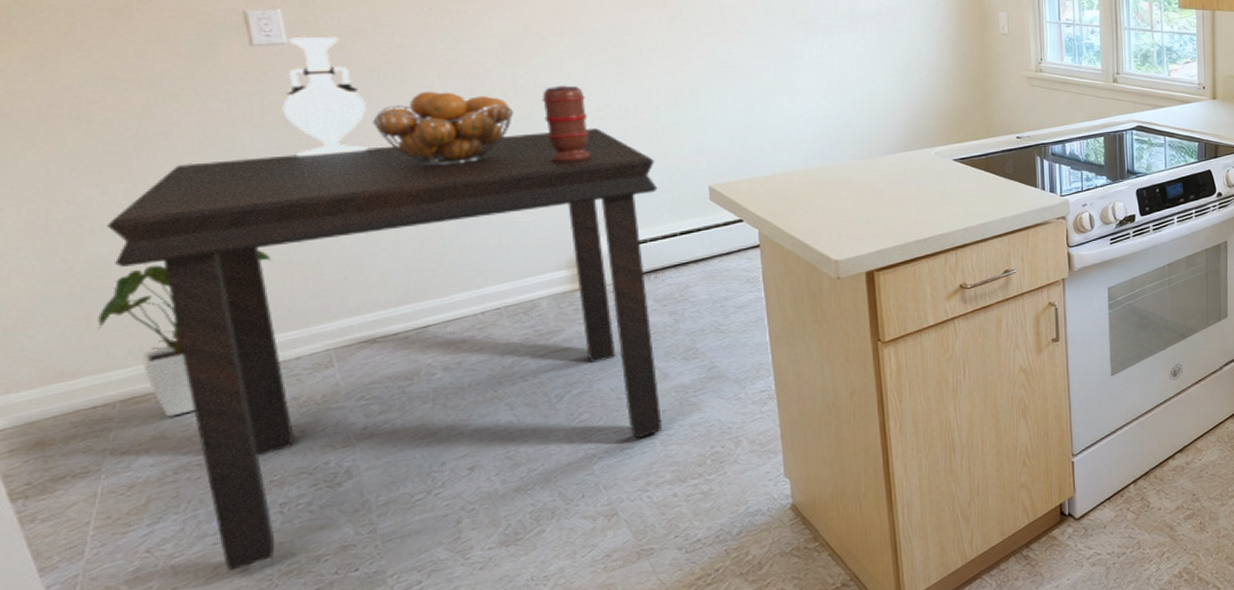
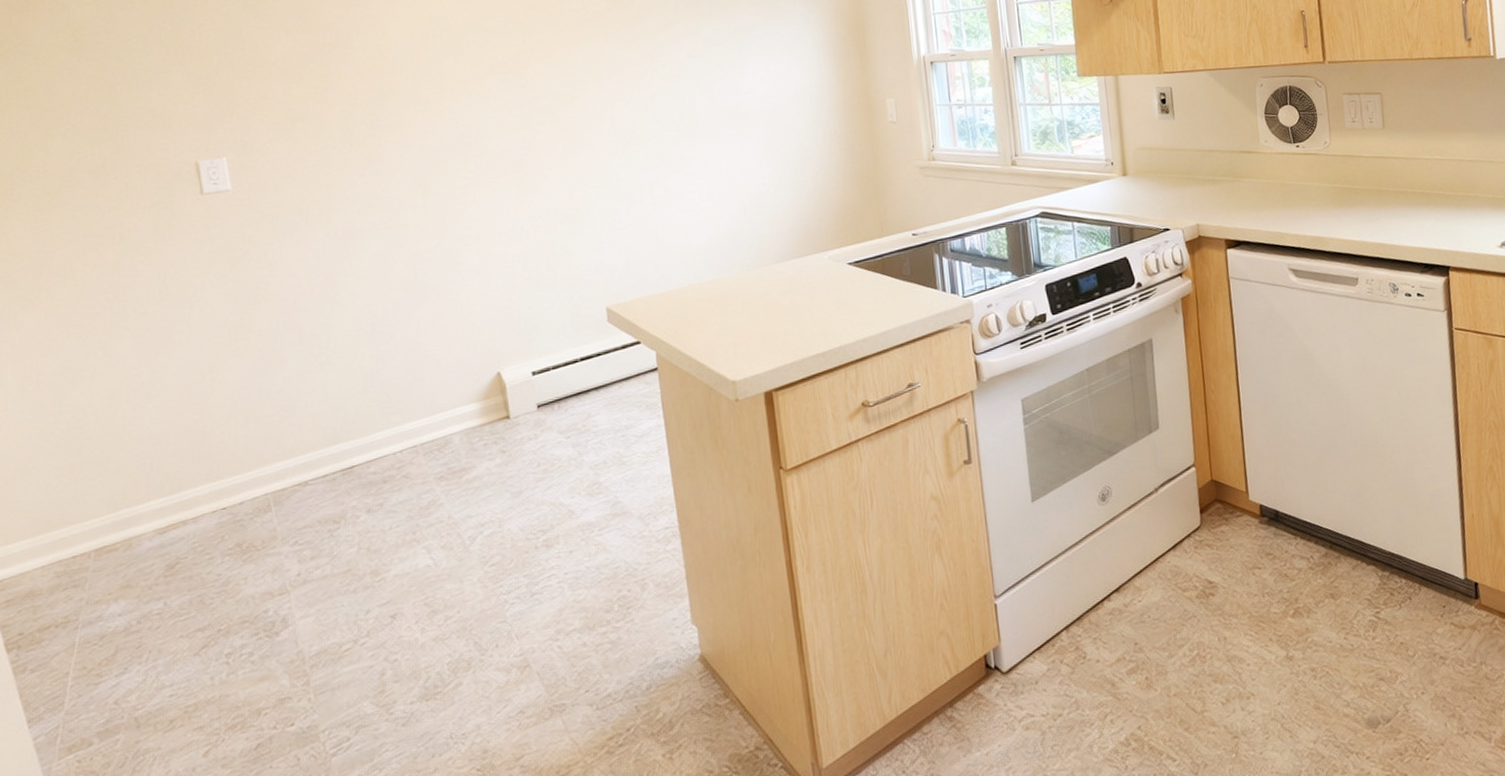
house plant: present [98,250,272,417] -> none [77,395,219,566]
dining table: present [106,128,662,571] -> none [85,253,570,724]
vase: present [282,36,368,157] -> none [227,179,299,301]
fruit basket: present [372,91,514,166] -> none [303,226,426,303]
spice grinder: present [541,85,591,163] -> none [450,211,496,292]

